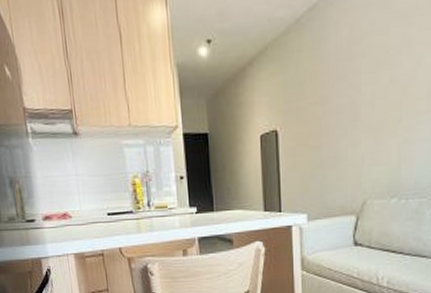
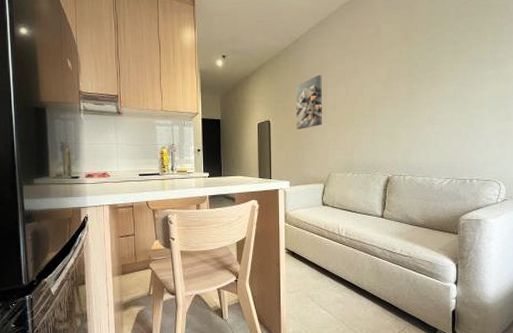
wall art: none [314,55,353,140] -> present [296,74,322,129]

